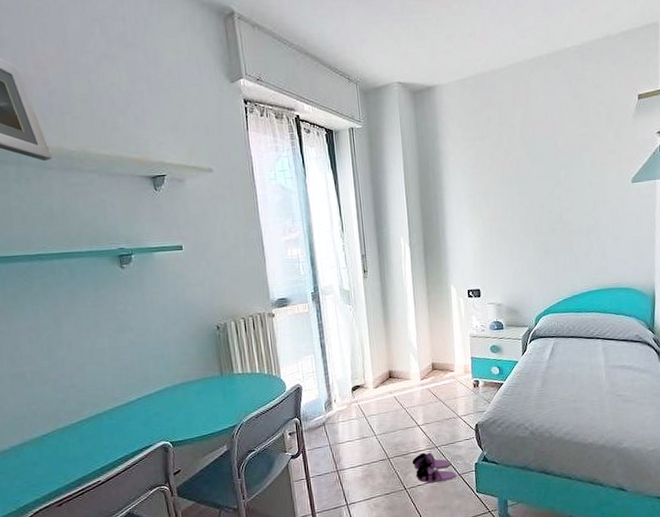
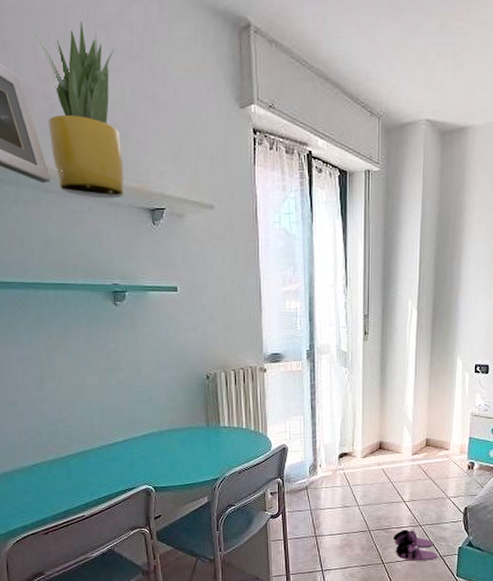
planter: none [26,17,125,171] -> present [29,22,125,199]

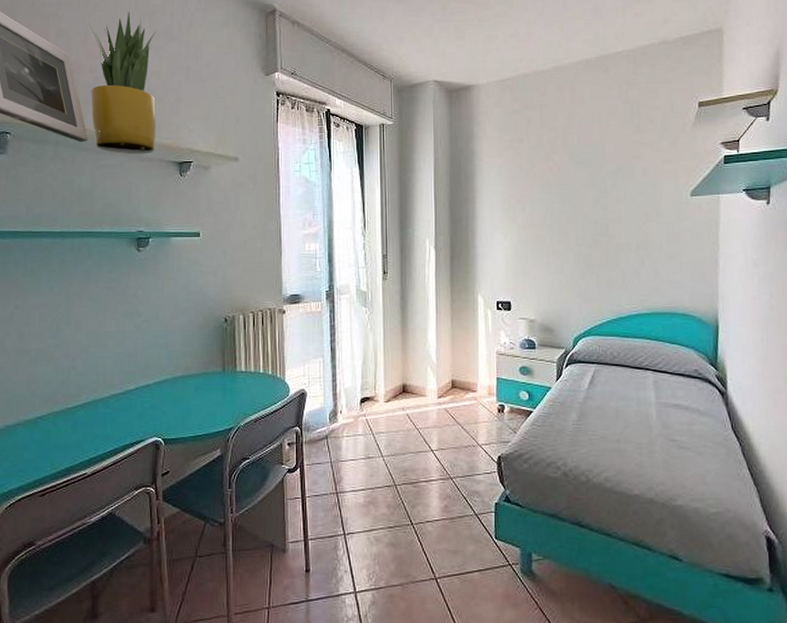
slippers: present [393,529,437,561] -> none [421,483,472,521]

